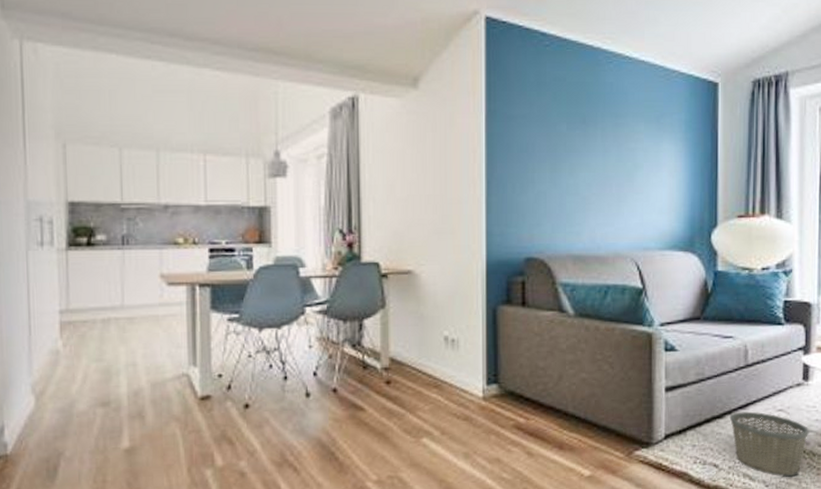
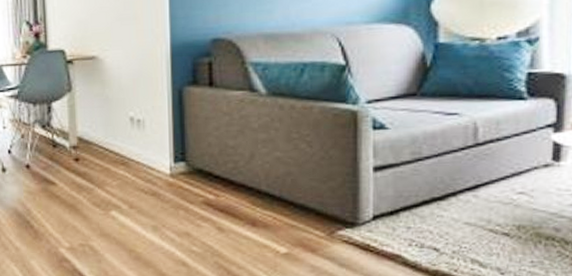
basket: present [729,411,809,477] -> none [453,194,561,265]

